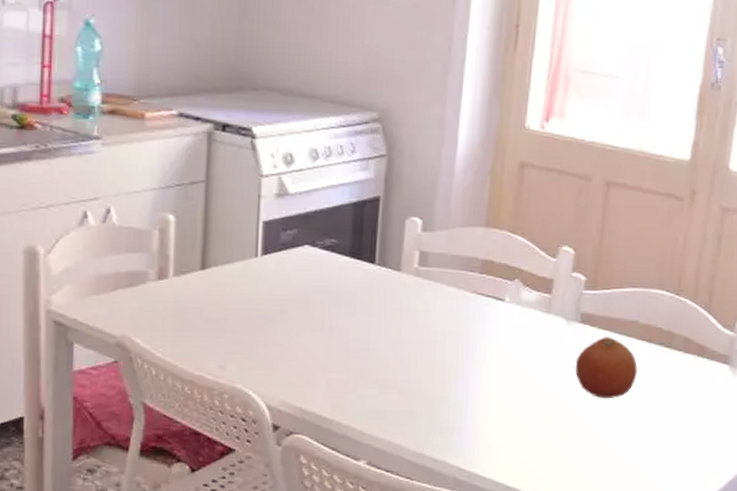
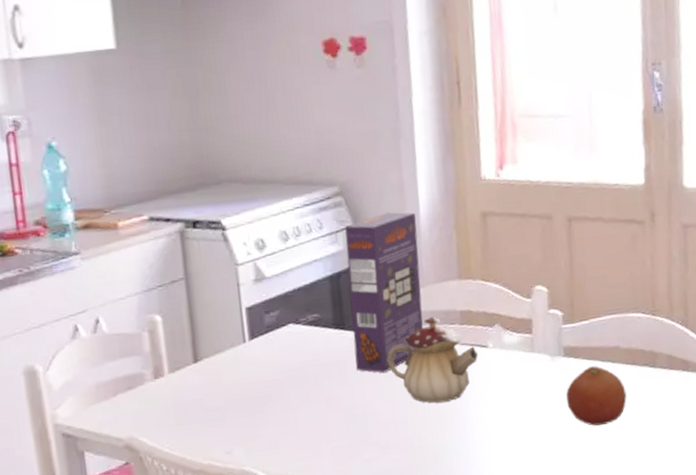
cereal box: none [367,147,453,311] -> present [345,212,423,373]
teapot: none [400,260,494,350] -> present [388,316,479,403]

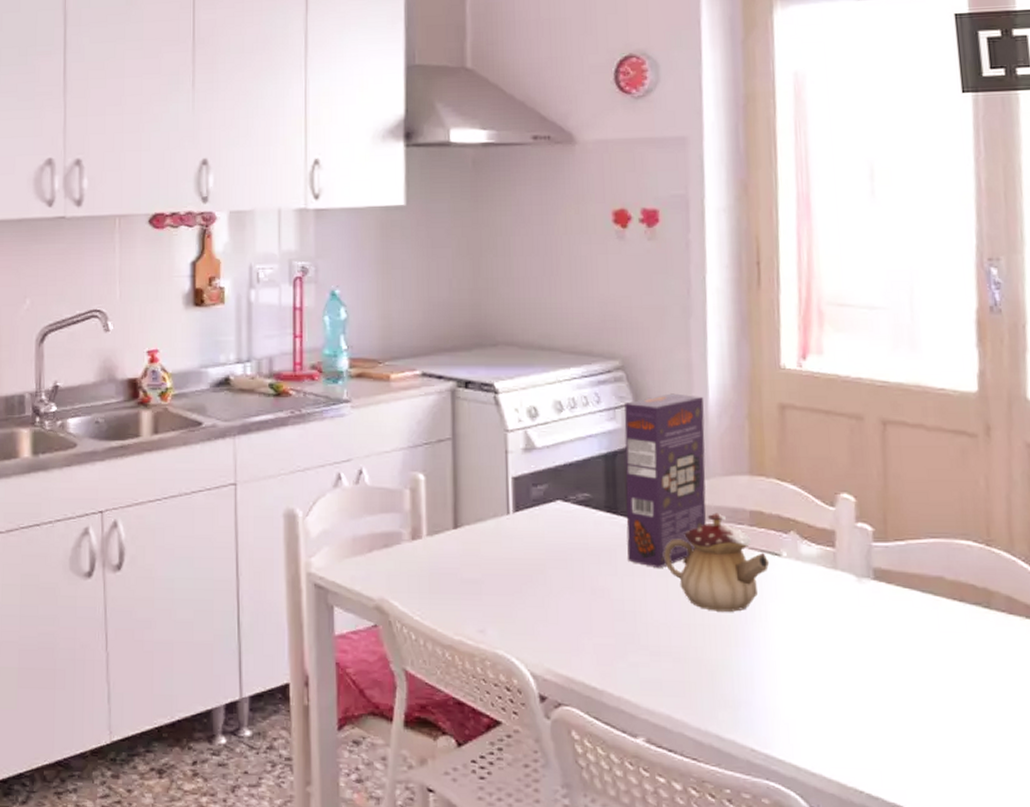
fruit: present [566,366,627,426] -> none [874,596,953,668]

